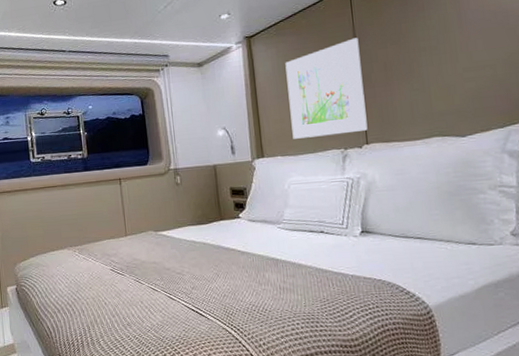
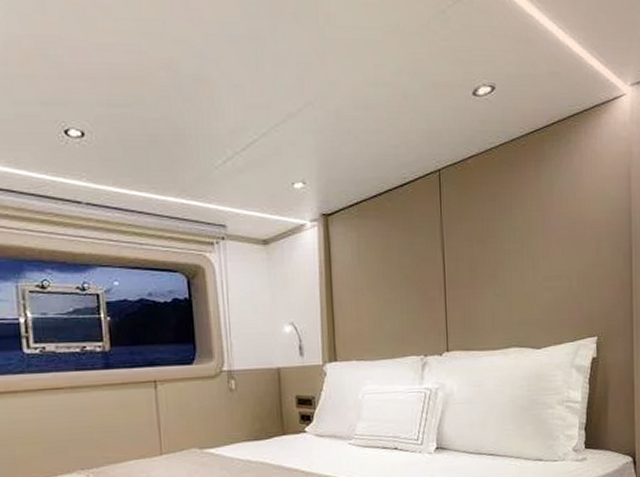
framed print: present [285,37,368,139] -> none [366,231,449,342]

